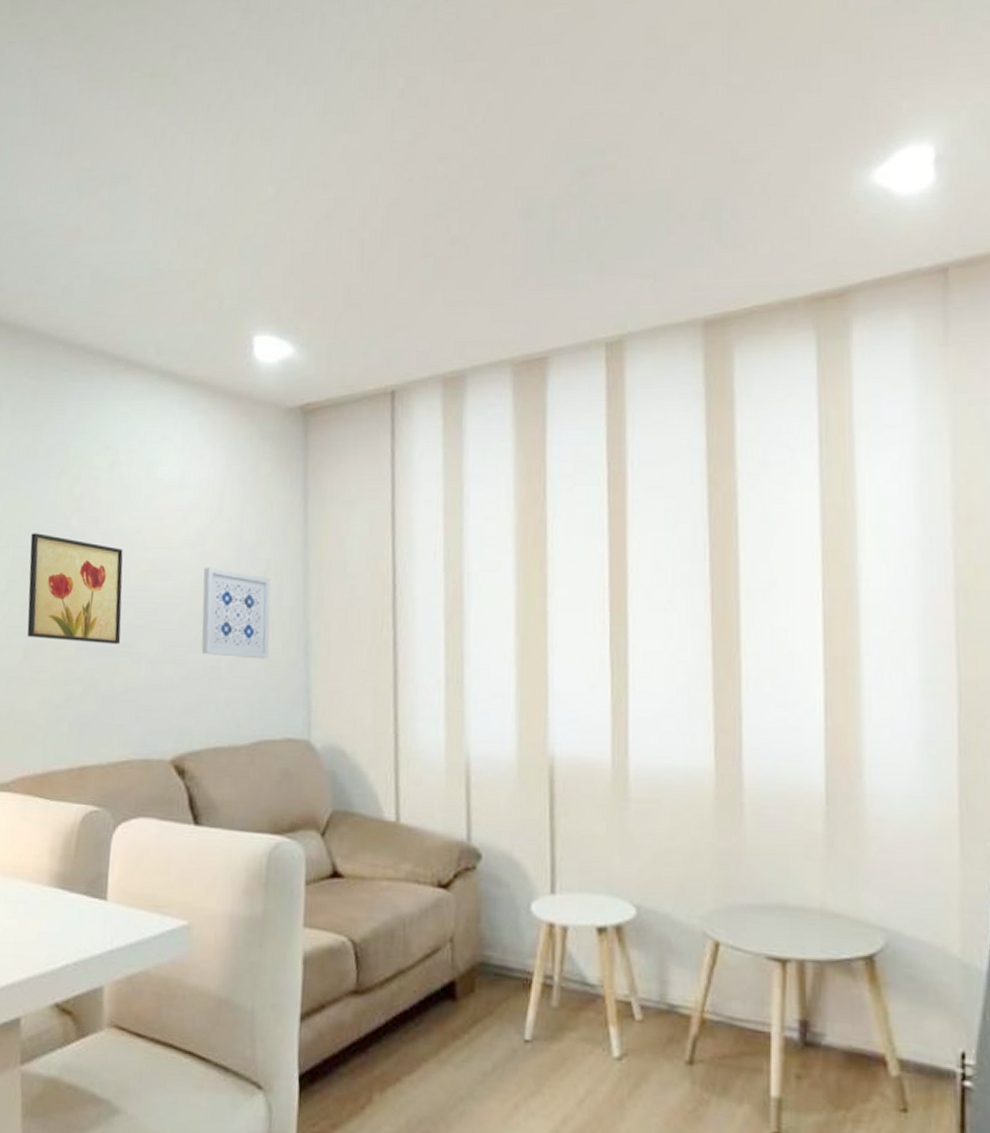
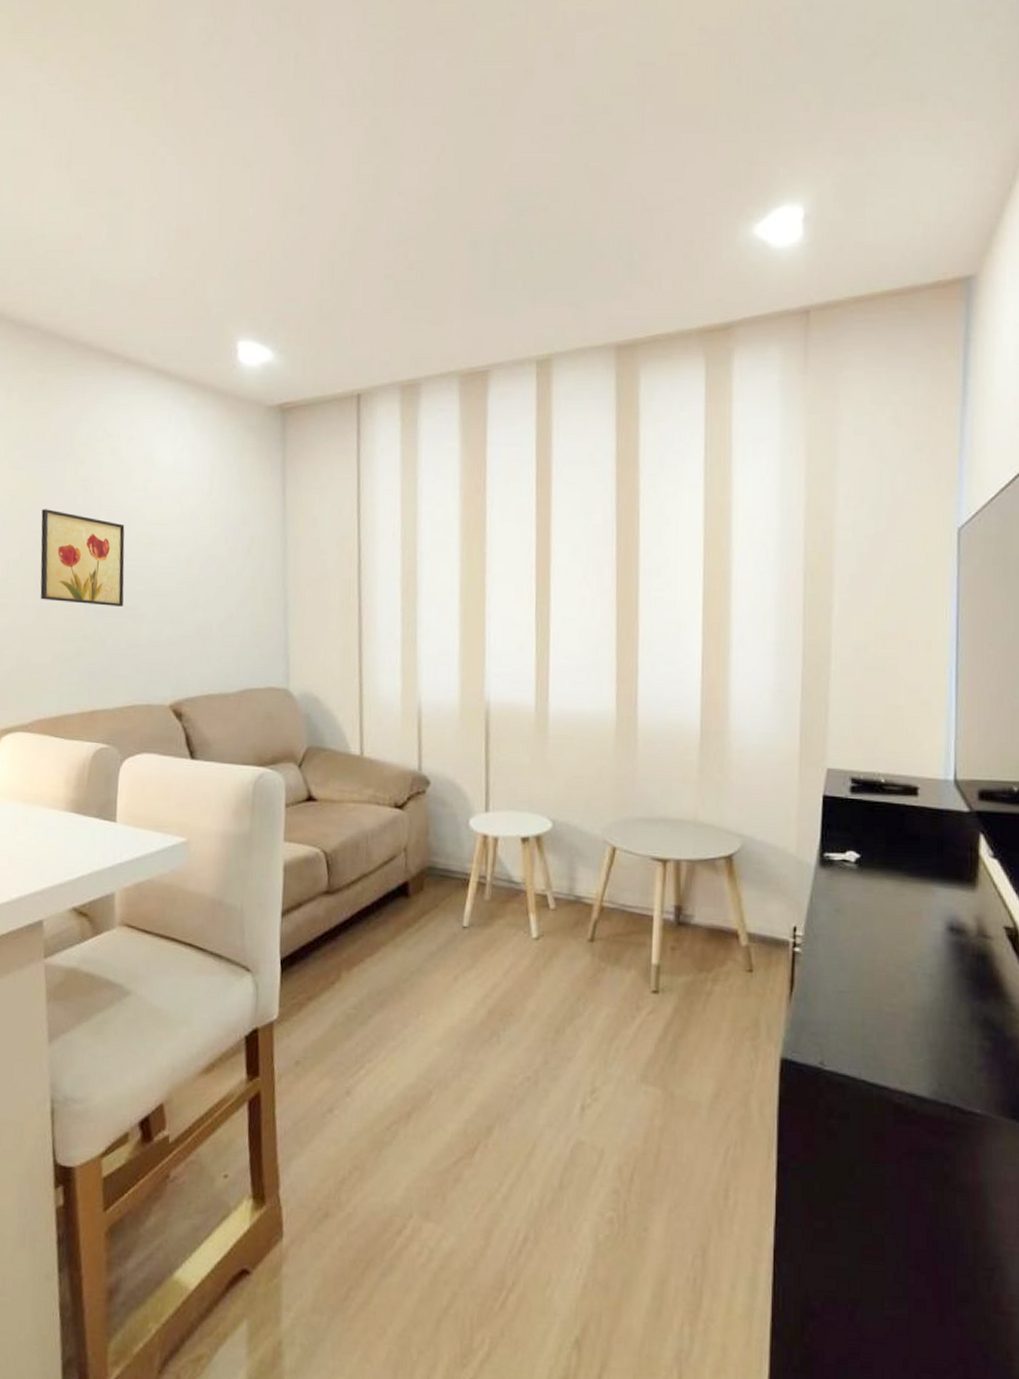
wall art: present [201,567,271,659] -> none [195,542,254,621]

